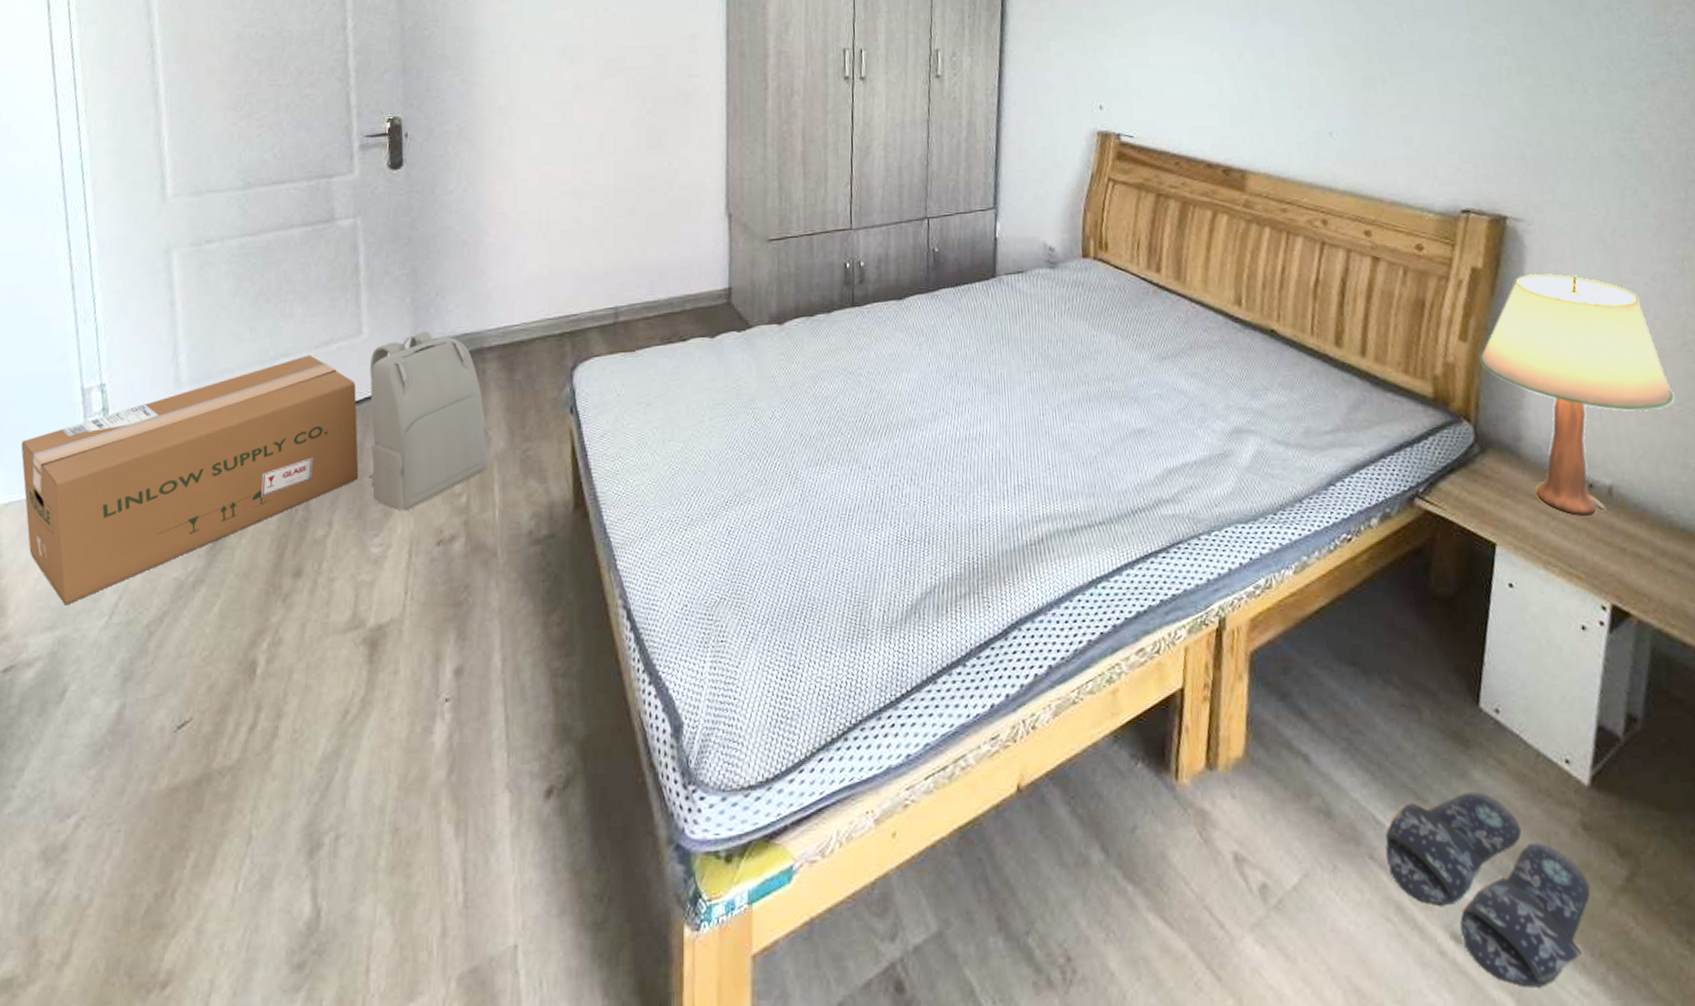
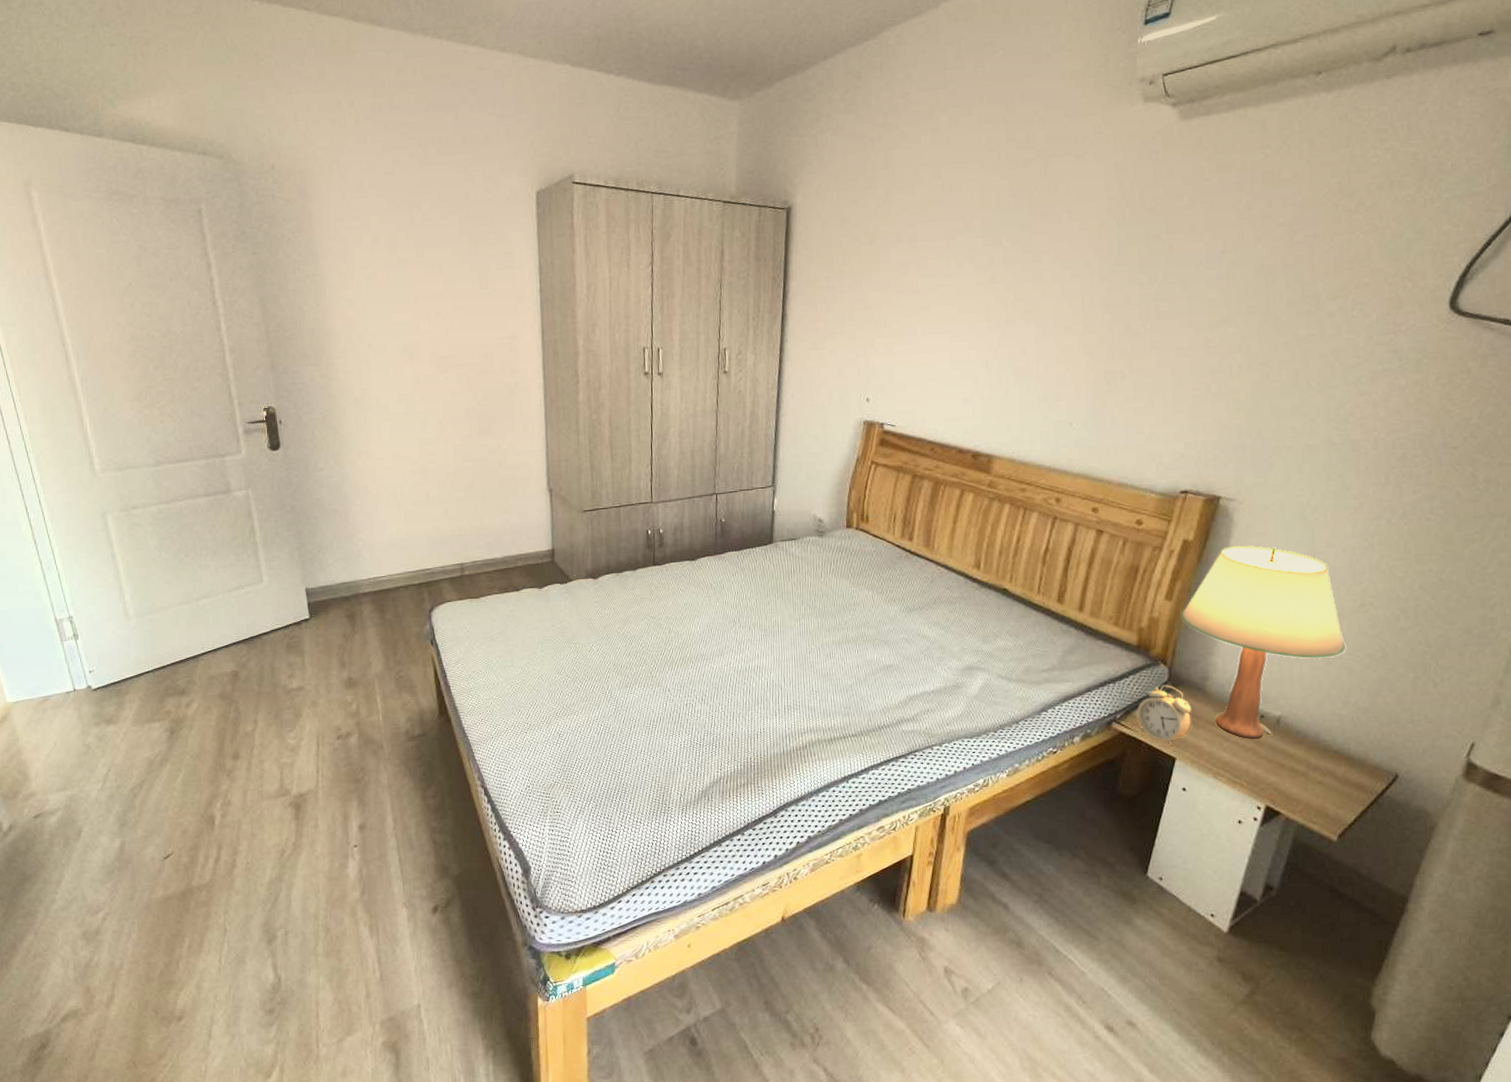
box: present [21,355,359,605] -> none [18,597,273,774]
backpack: present [369,330,490,511] -> none [272,580,372,714]
slippers: present [1385,791,1590,988] -> none [1061,933,1217,1062]
alarm clock: none [1442,448,1510,527] -> present [1137,685,1192,745]

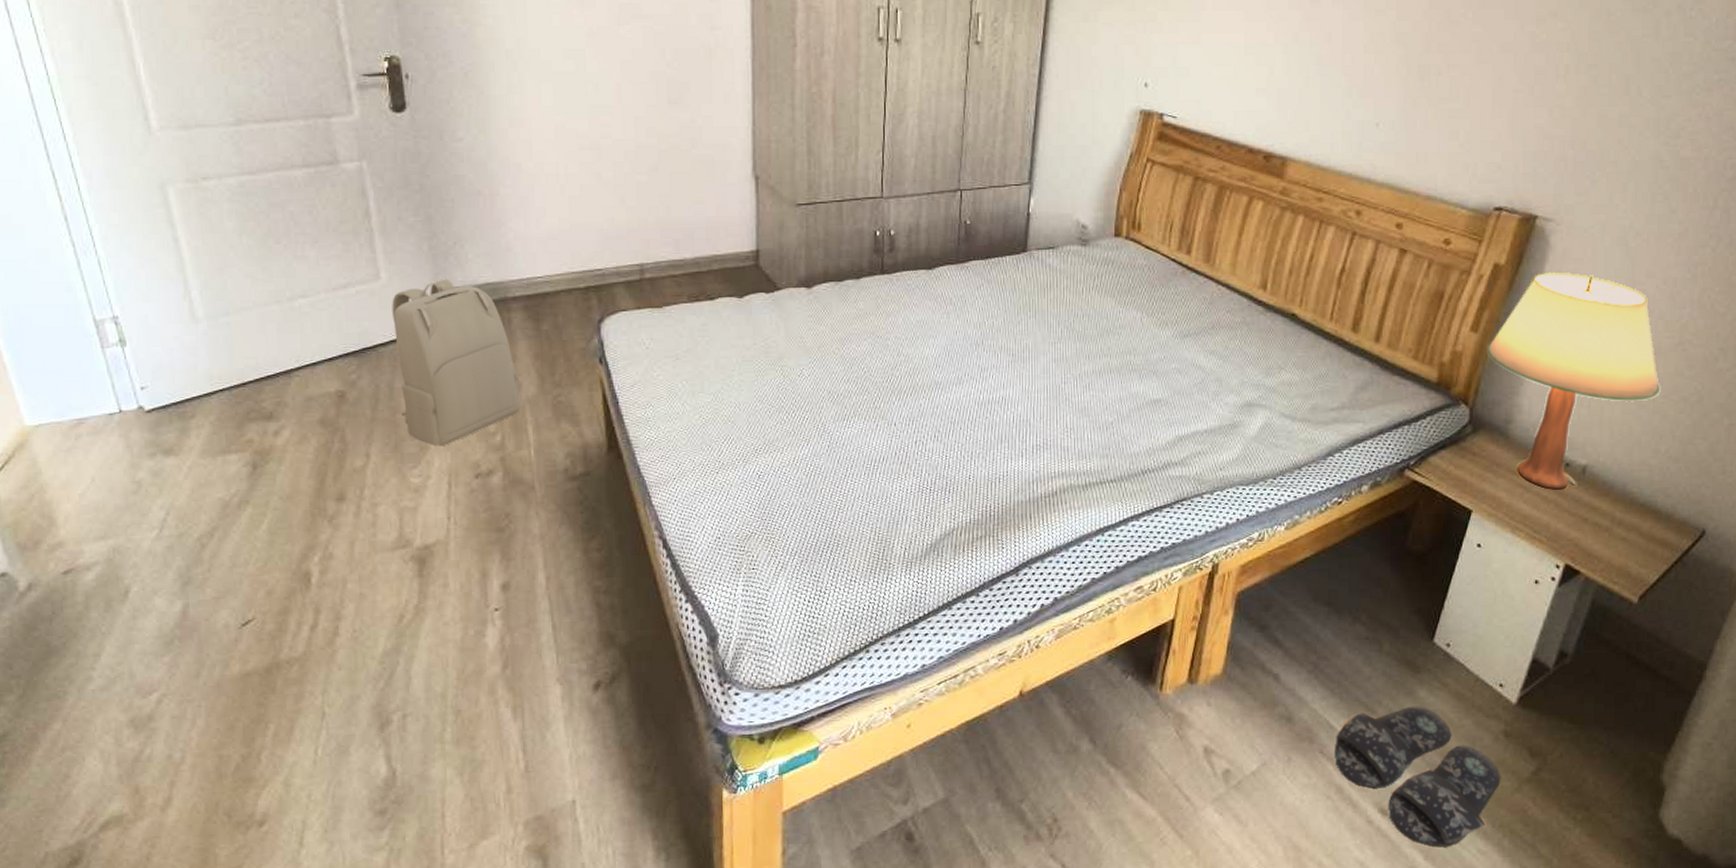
backpack: none [272,580,372,714] -> present [392,278,522,447]
slippers: none [1061,933,1217,1062] -> present [1334,706,1501,848]
alarm clock: present [1137,685,1192,745] -> none [1432,428,1492,496]

